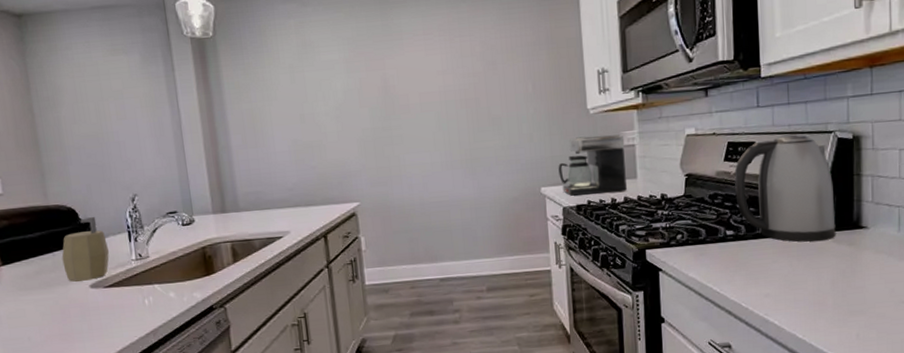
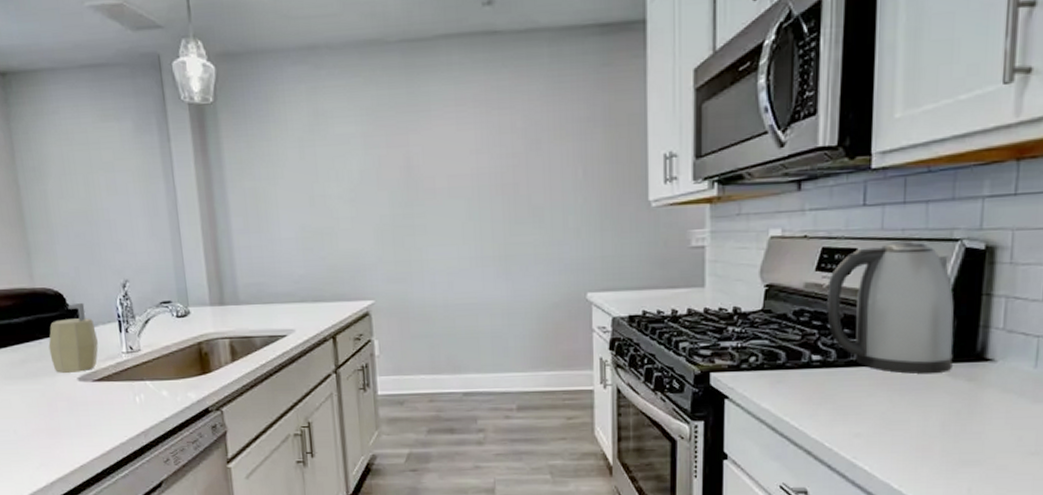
coffee maker: present [558,134,627,196] -> none [609,232,691,304]

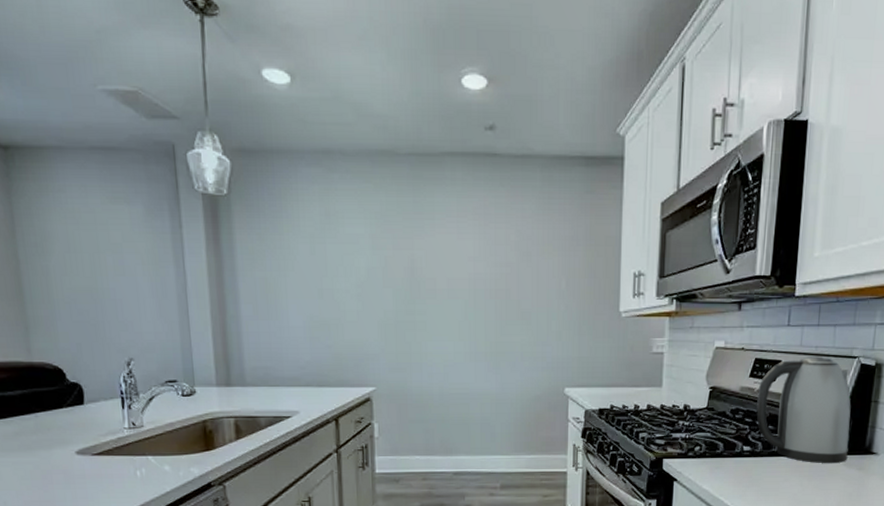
soap dispenser: present [48,302,99,373] -> none [45,378,100,446]

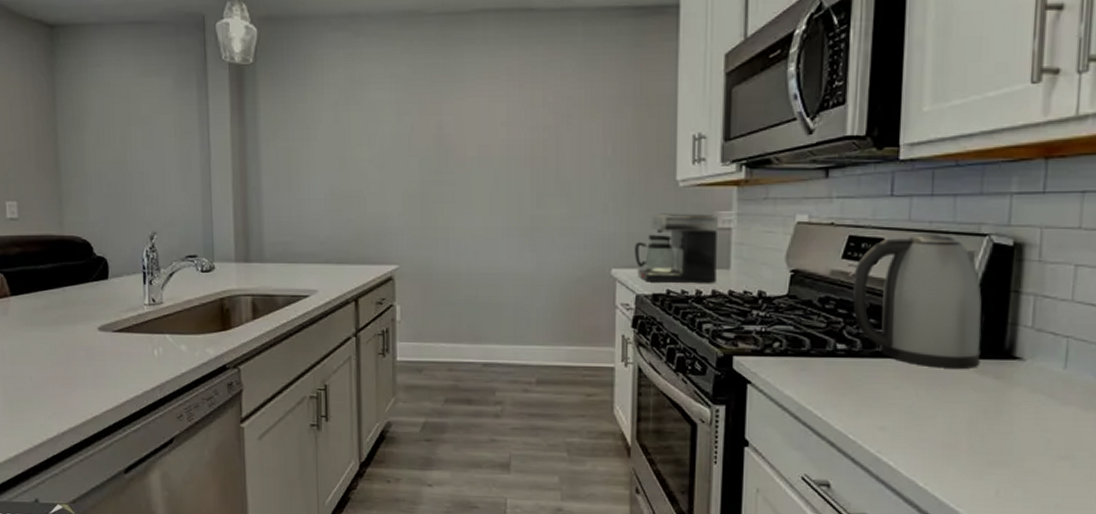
coffee maker: none [584,340,653,400] -> present [634,213,717,284]

